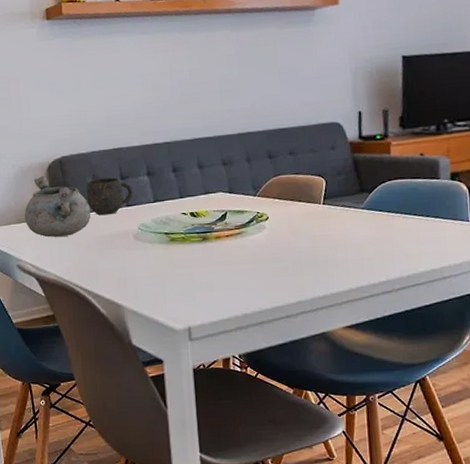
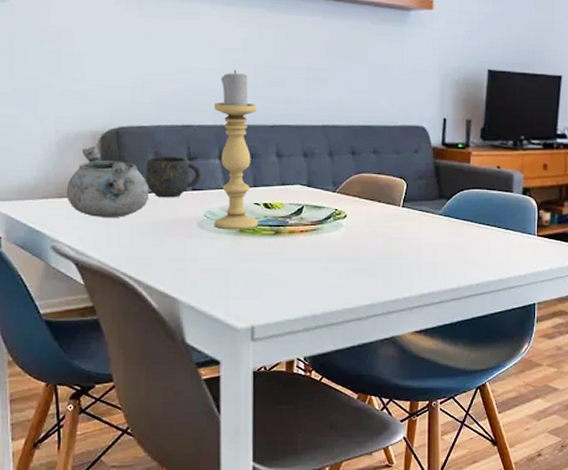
candle holder: none [139,92,187,240] -> present [214,69,259,230]

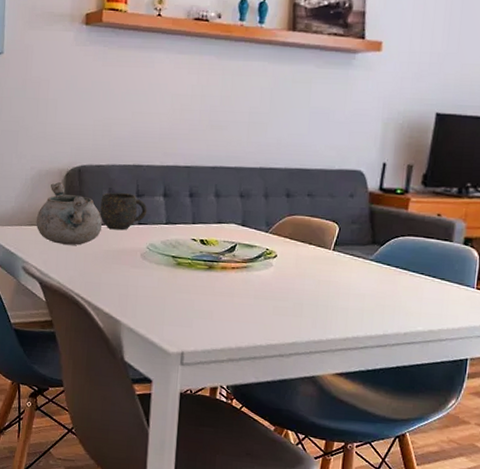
candle holder: present [214,69,259,230] -> none [155,114,200,263]

